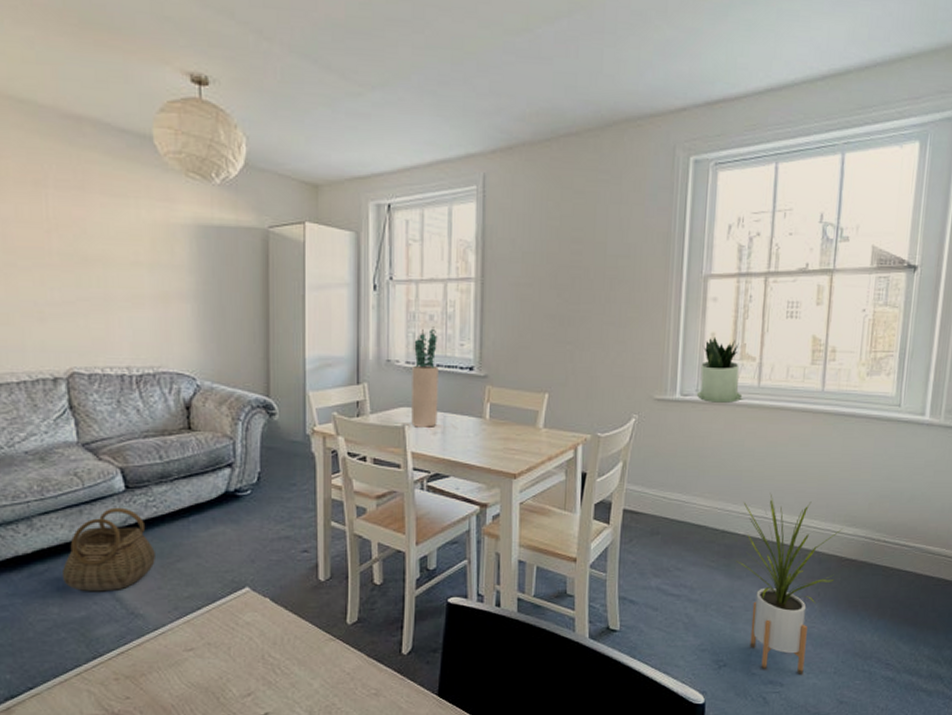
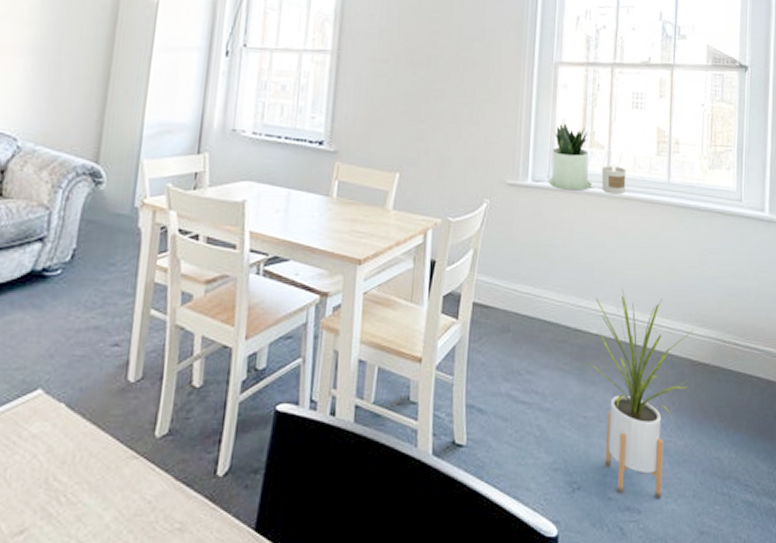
vase: present [411,327,438,427] -> none [252,97,288,205]
candle: none [752,376,778,405] -> present [601,165,626,195]

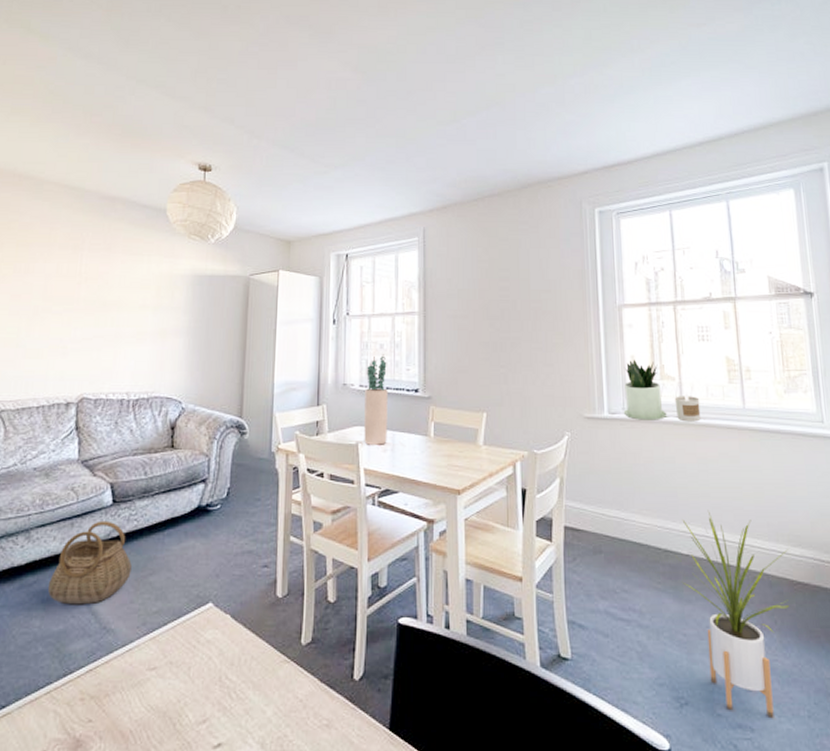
vase: none [252,97,288,205] -> present [364,354,388,445]

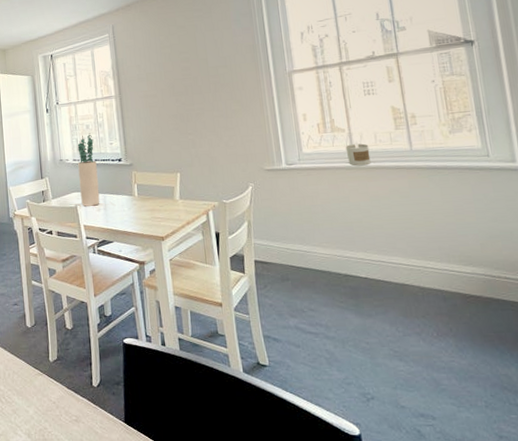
planter: present [623,359,667,422] -> none [298,116,340,169]
house plant: present [676,509,789,717] -> none [355,239,463,408]

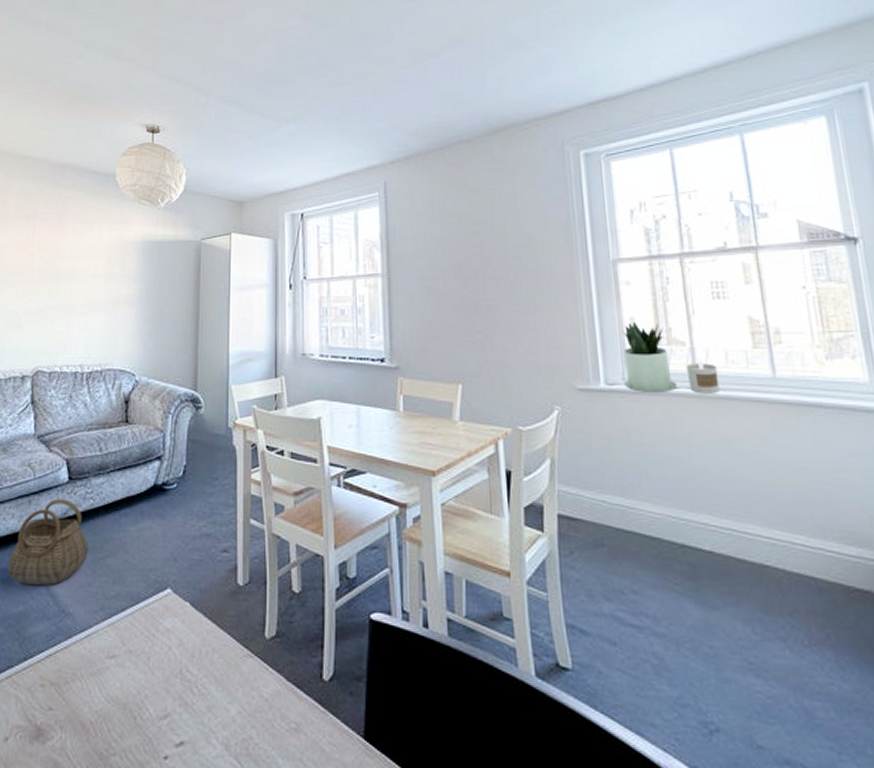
vase: present [77,133,100,207] -> none [326,321,352,420]
planter: none [298,116,340,169] -> present [623,321,678,394]

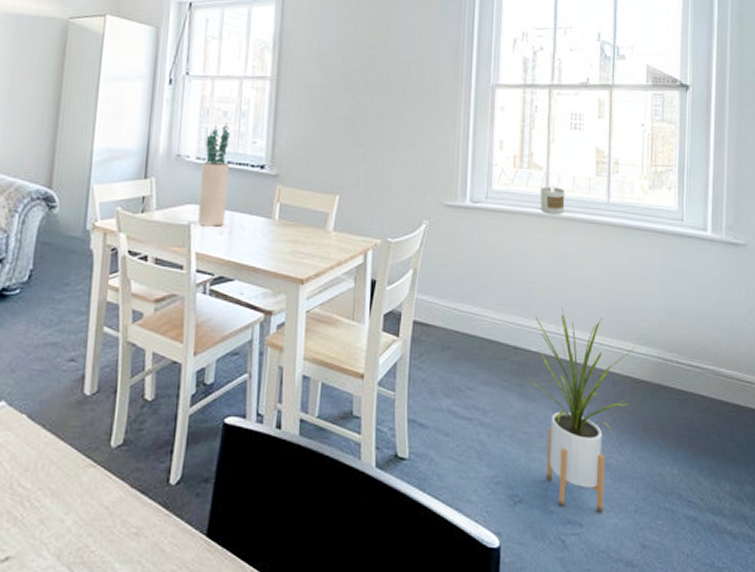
vase: none [326,321,352,420] -> present [197,123,230,227]
planter: present [623,321,678,394] -> none [486,144,531,213]
house plant: none [696,498,845,754] -> present [525,306,635,513]

